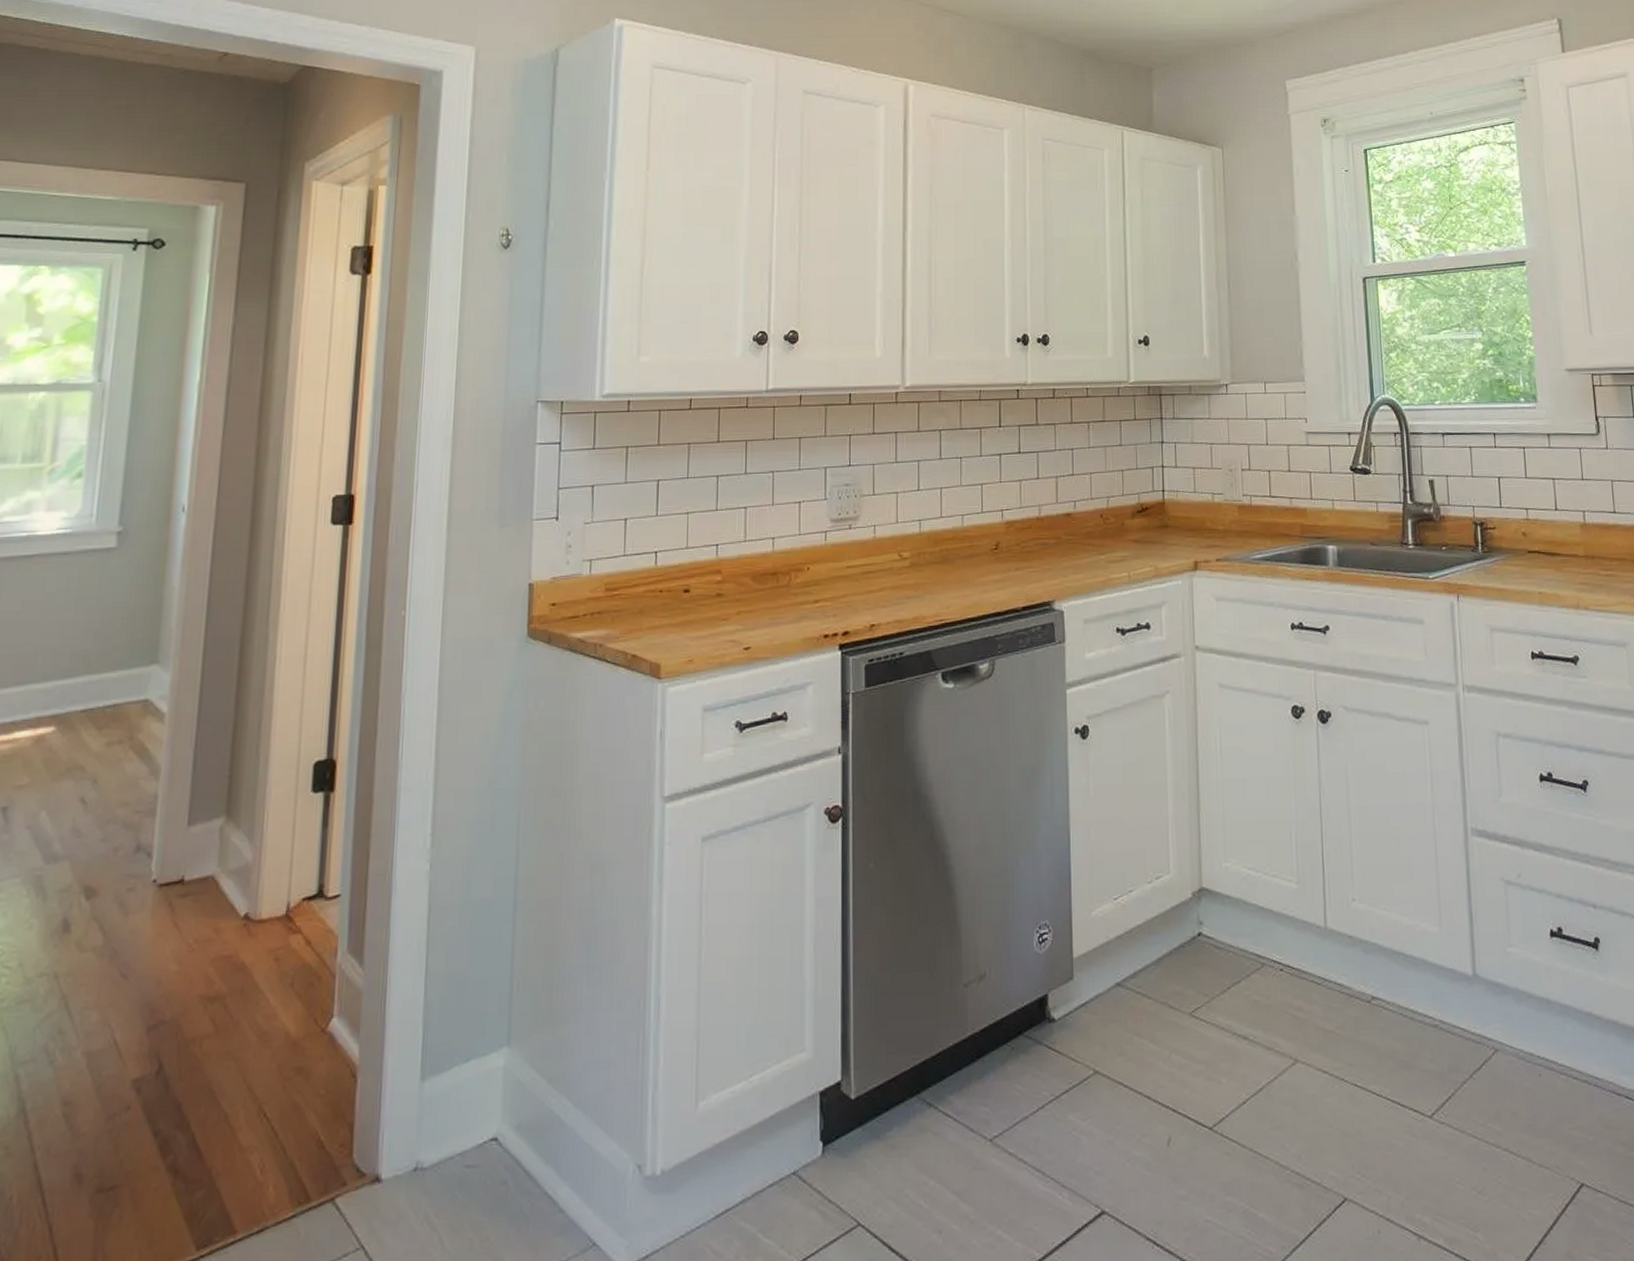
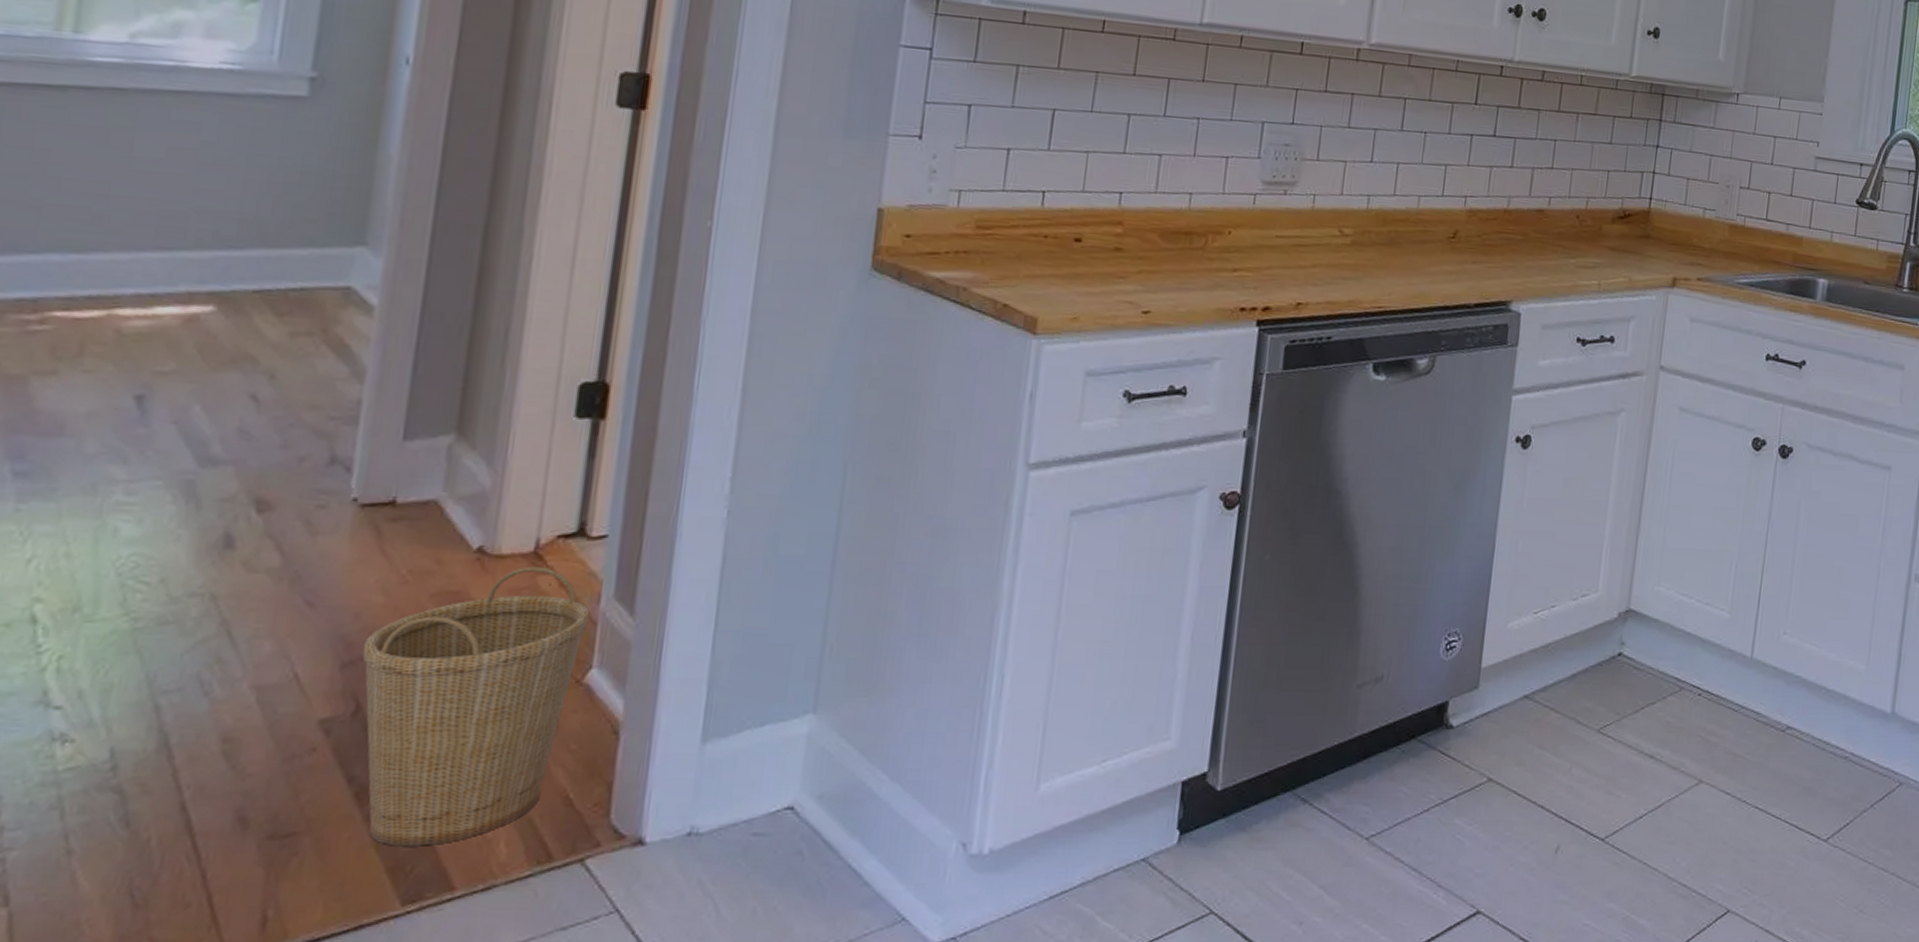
basket: none [162,927,330,1194] -> present [362,566,590,847]

